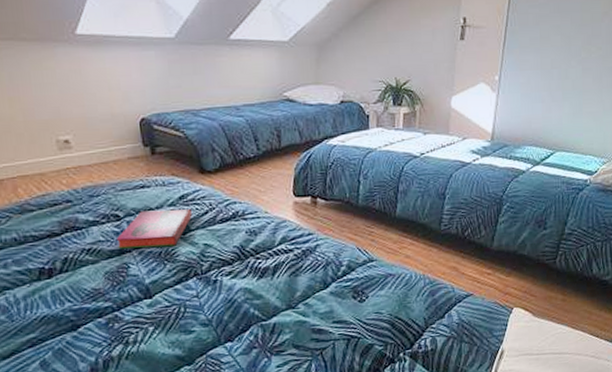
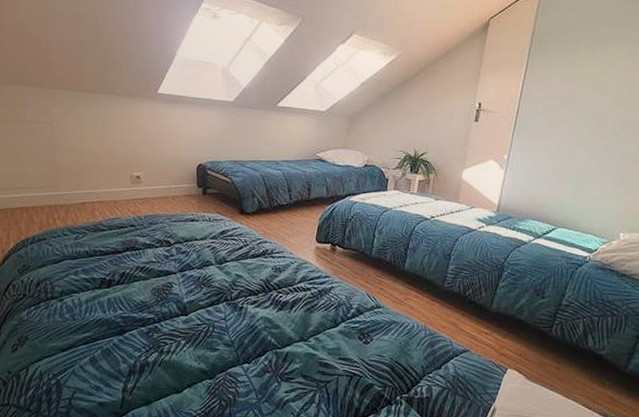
hardback book: present [116,209,192,249] -> none [165,241,229,273]

